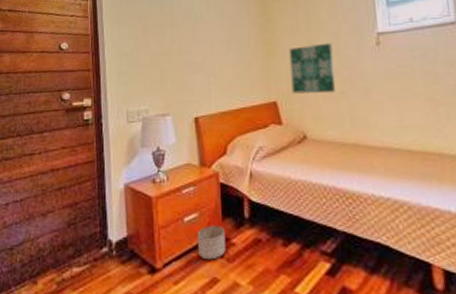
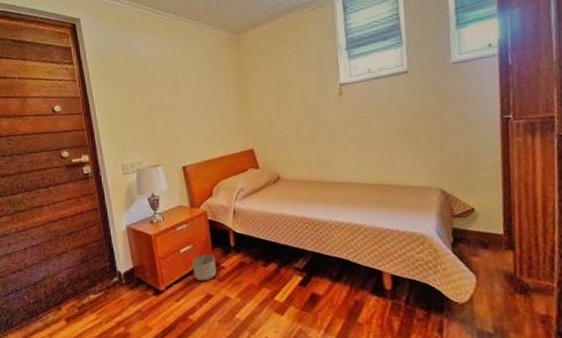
wall art: present [289,42,336,94] -> none [262,94,305,142]

